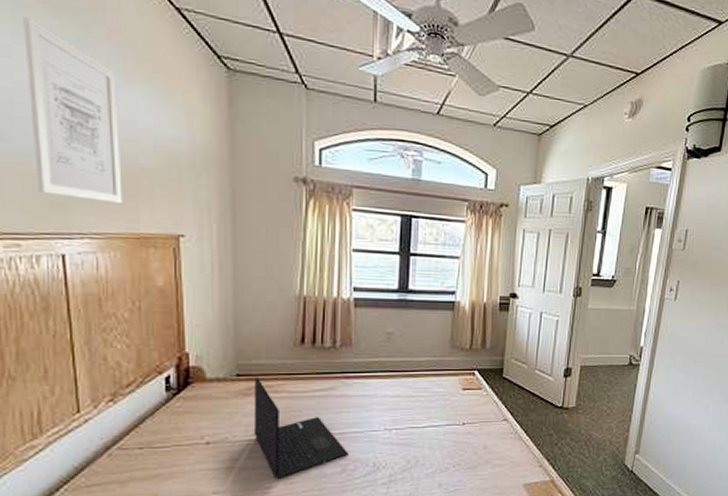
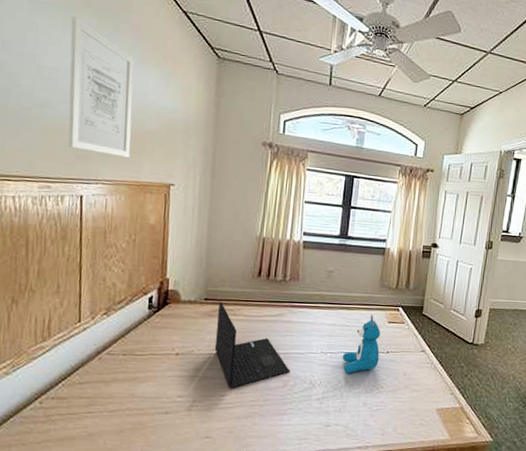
teddy bear: none [410,380,455,451] -> present [342,314,381,374]

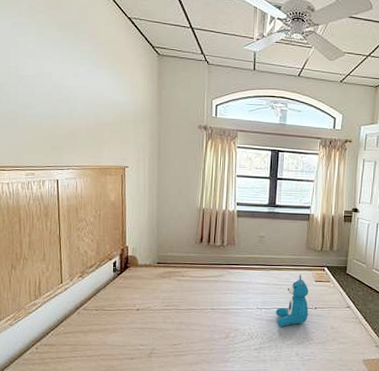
wall art: present [68,16,134,158] -> none [42,32,93,146]
laptop: present [214,301,290,388] -> none [167,264,231,339]

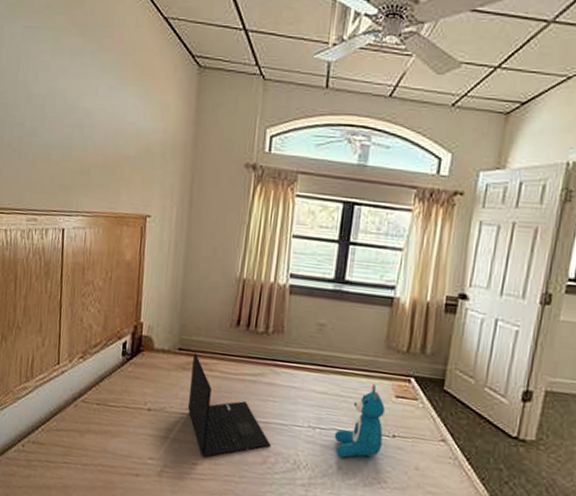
laptop: none [167,264,231,339] -> present [187,352,271,458]

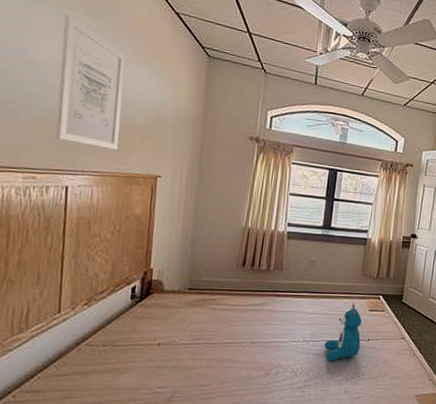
wall art: none [53,38,115,187] -> present [56,14,126,150]
laptop: present [187,352,271,458] -> none [197,291,273,378]

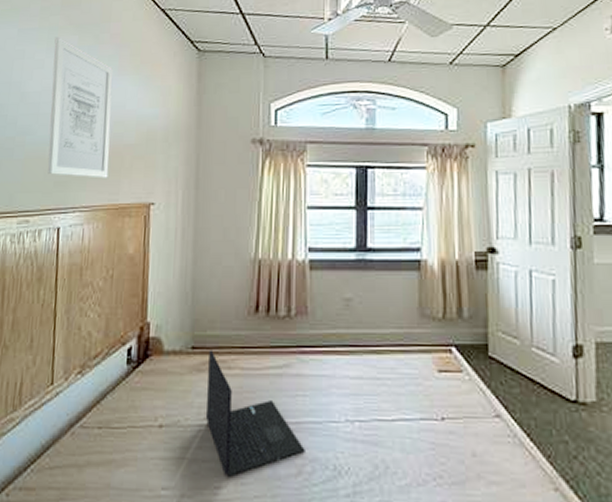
laptop: none [197,291,273,378] -> present [205,349,305,477]
teddy bear: present [324,302,362,361] -> none [376,359,431,454]

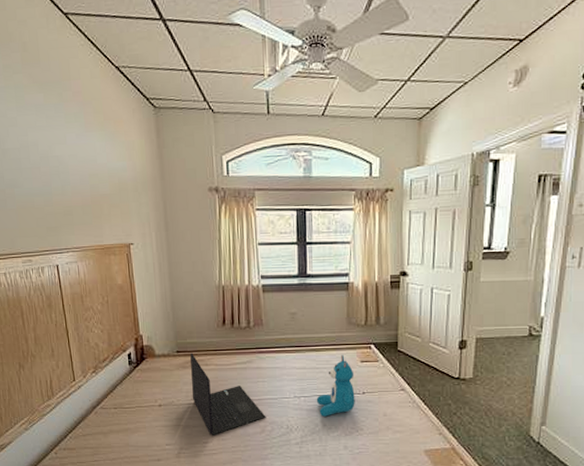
wall art: present [47,36,113,178] -> none [22,95,91,224]
teddy bear: none [376,359,431,454] -> present [316,354,355,417]

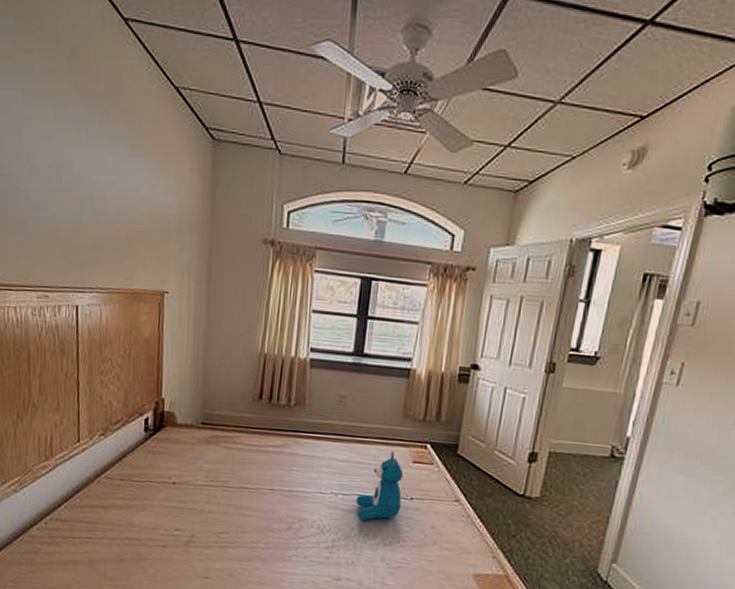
laptop: present [190,352,266,435] -> none [212,426,295,526]

